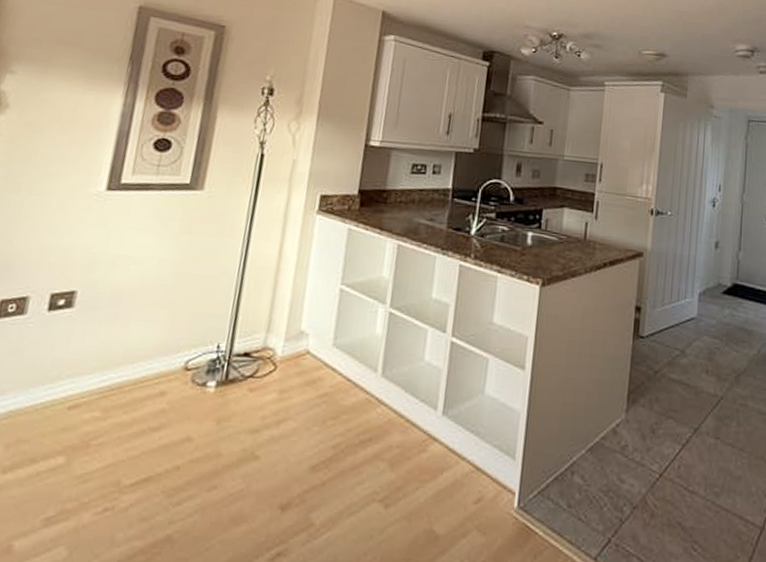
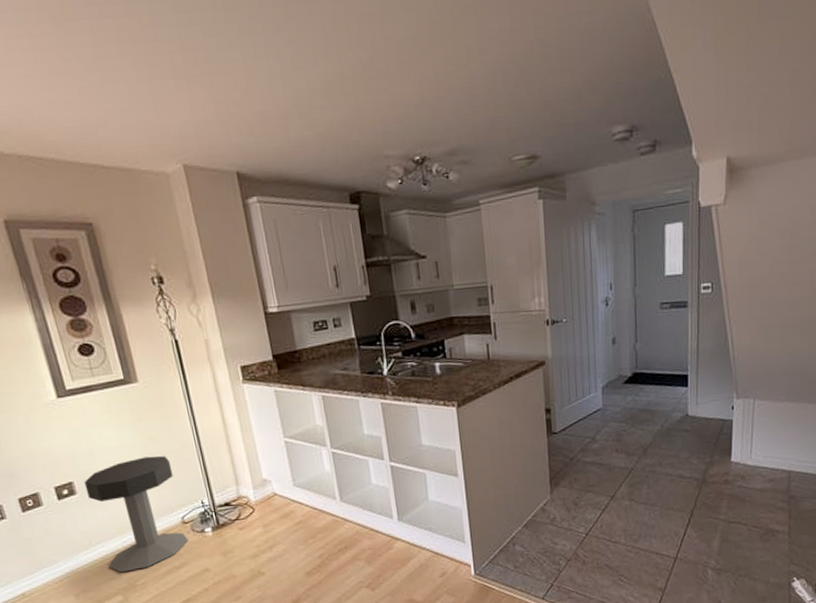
side table: none [66,276,201,424] -> present [84,455,189,573]

